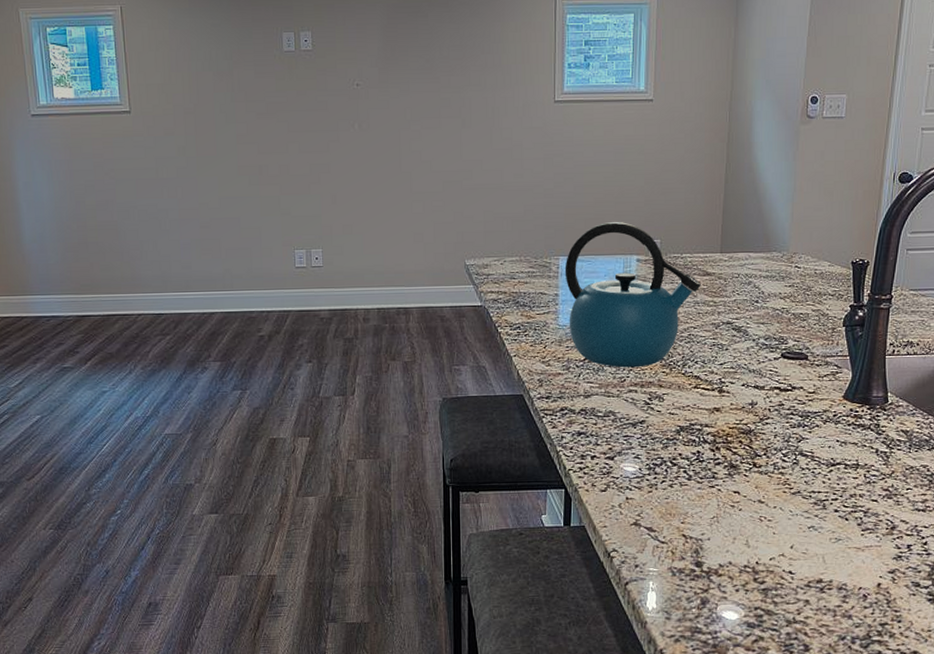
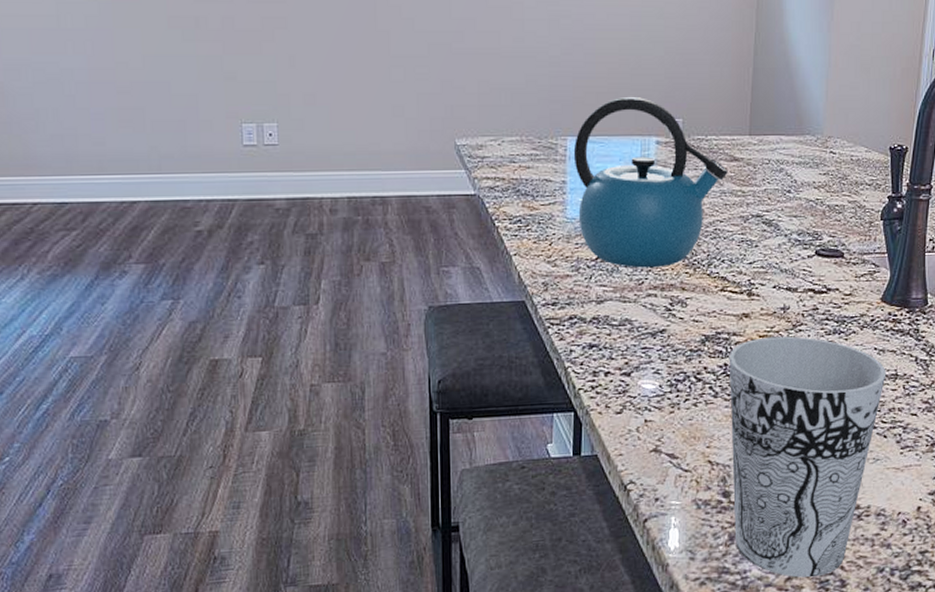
cup: none [701,428,848,641] -> present [729,336,886,578]

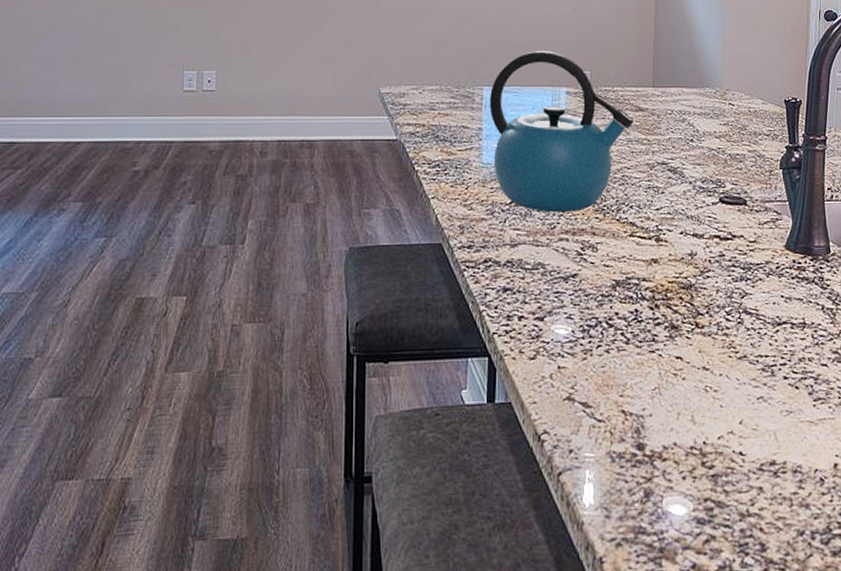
cup: present [729,336,886,578] -> none [639,282,795,540]

